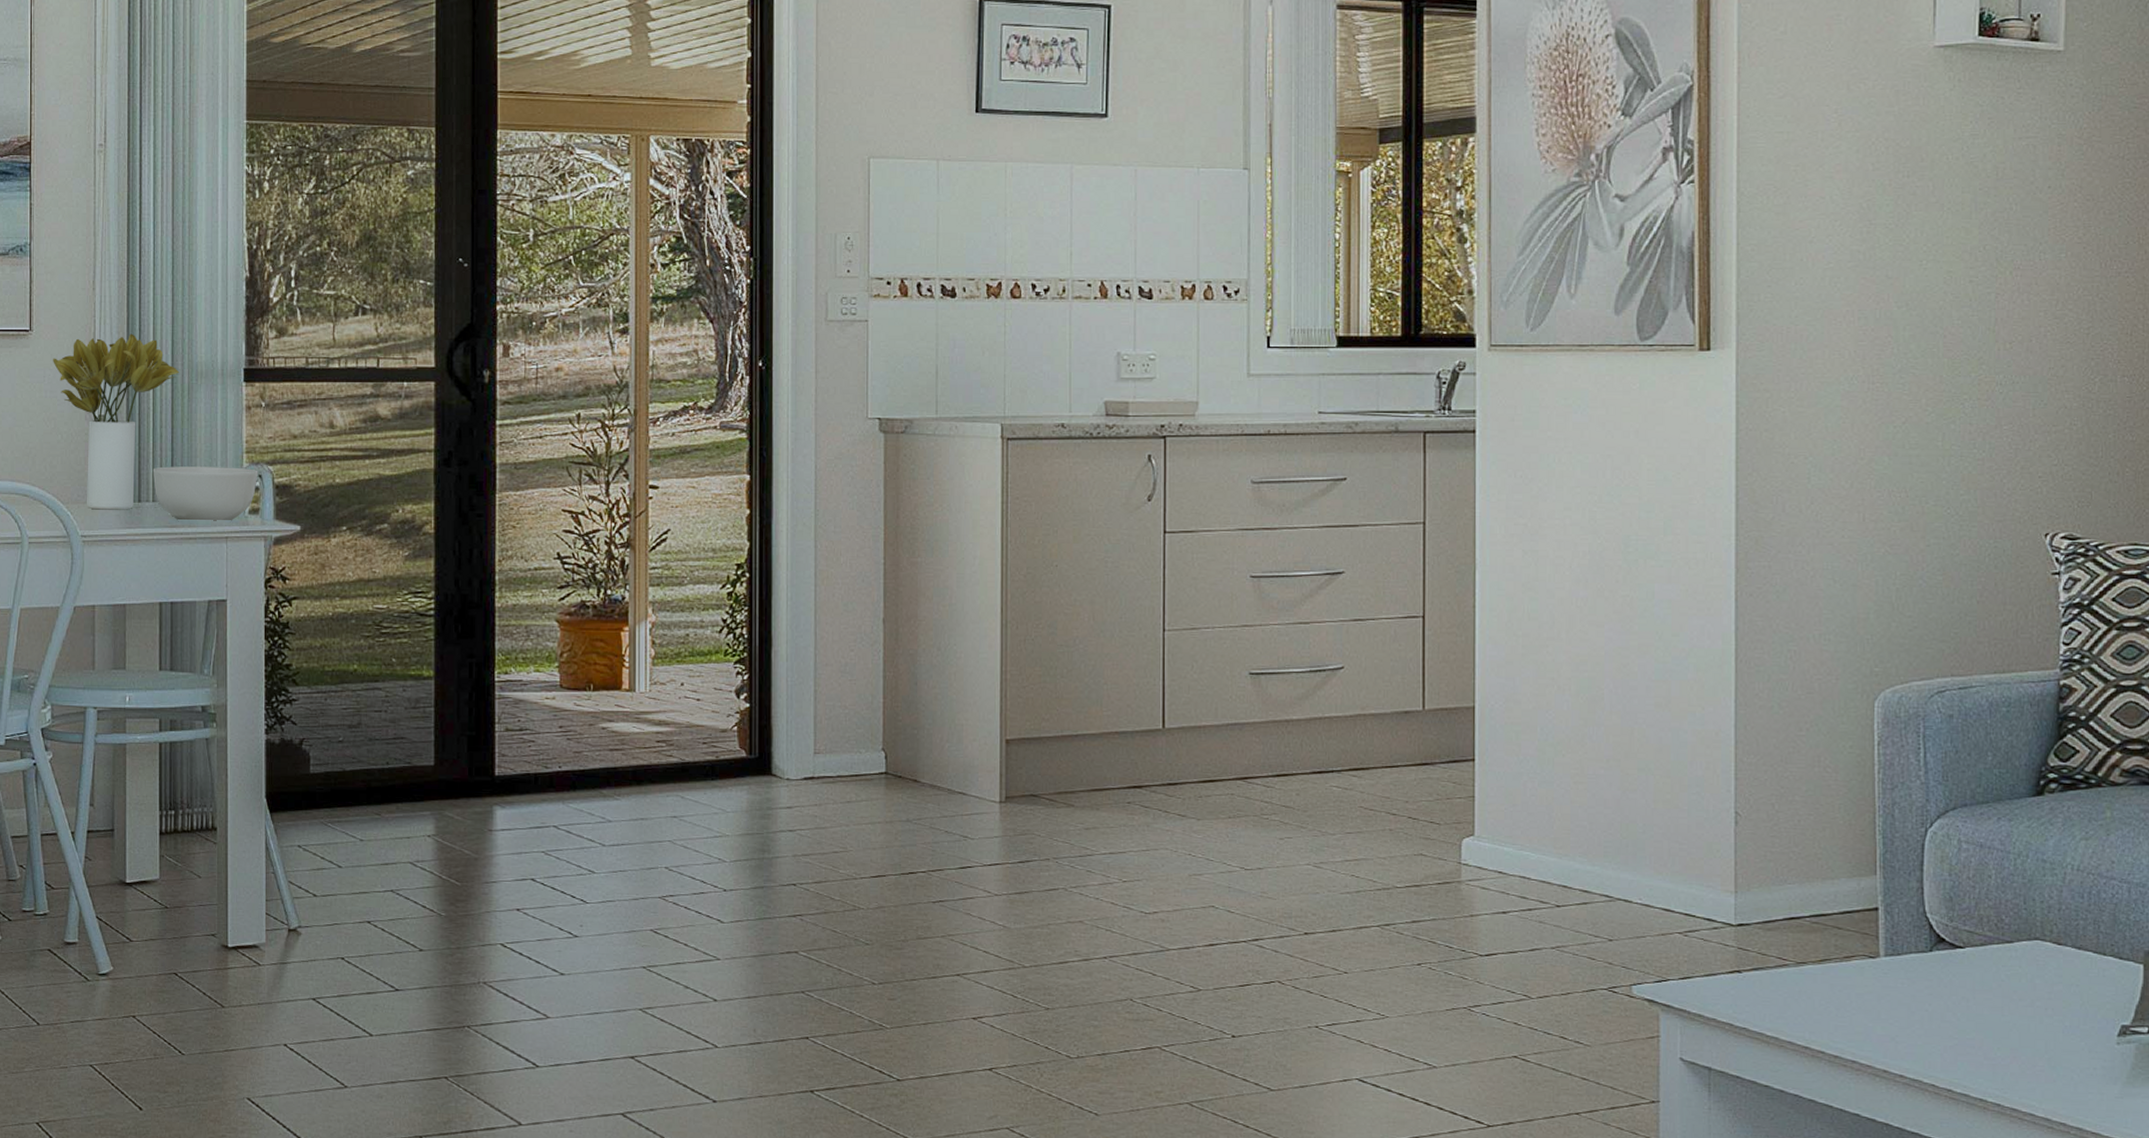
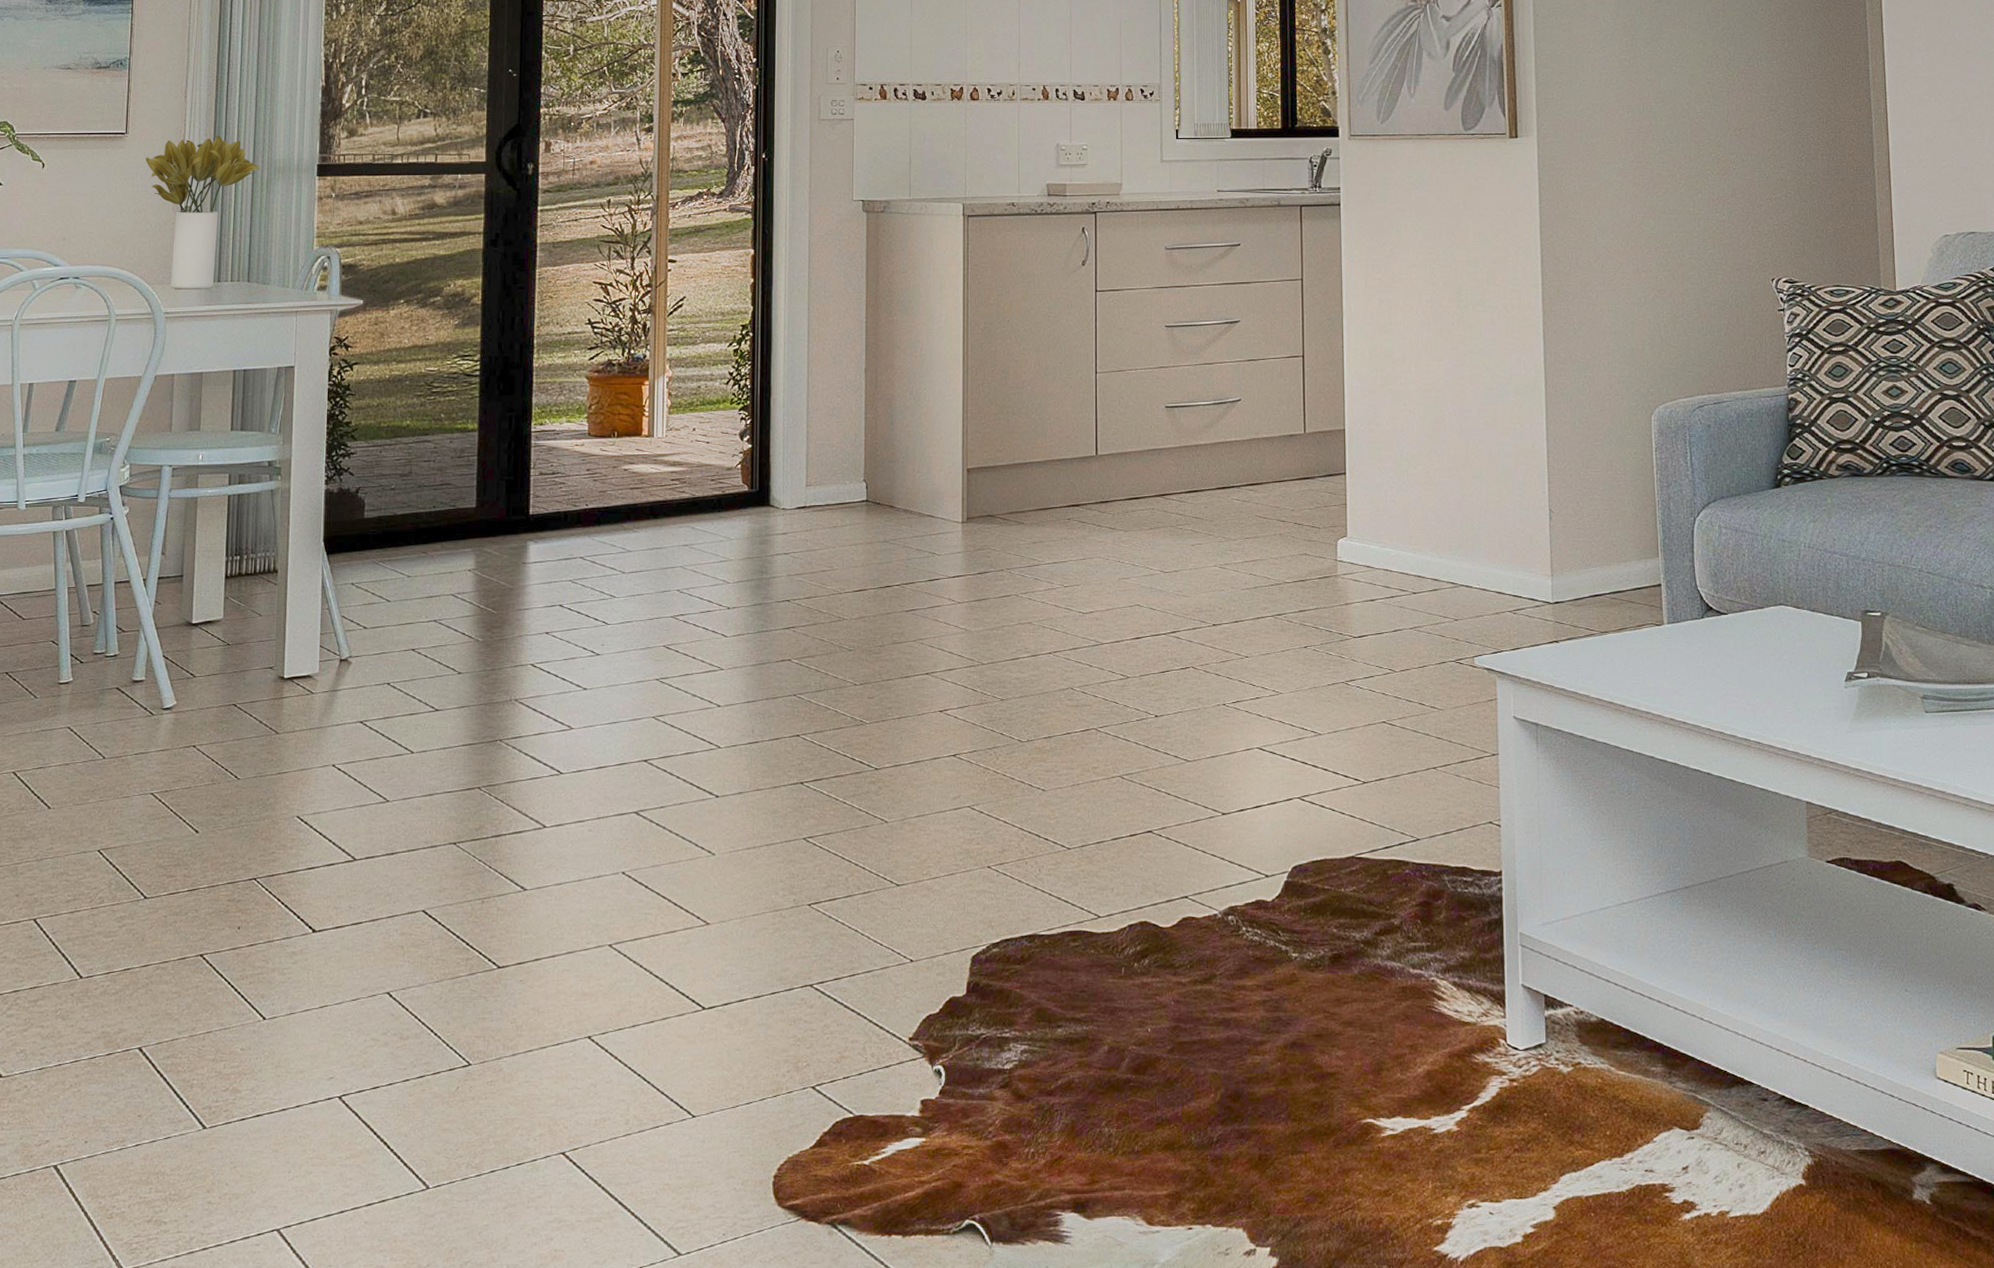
bowl: present [152,466,258,523] -> none [232,250,327,299]

